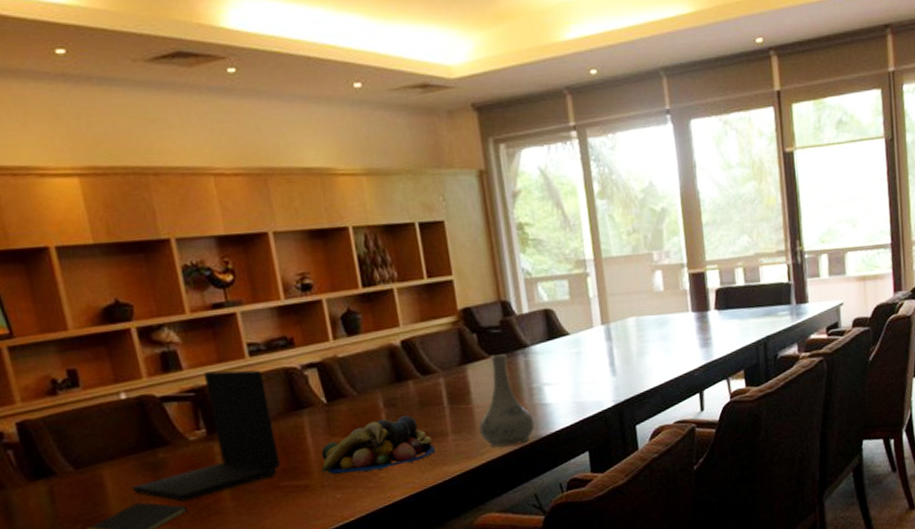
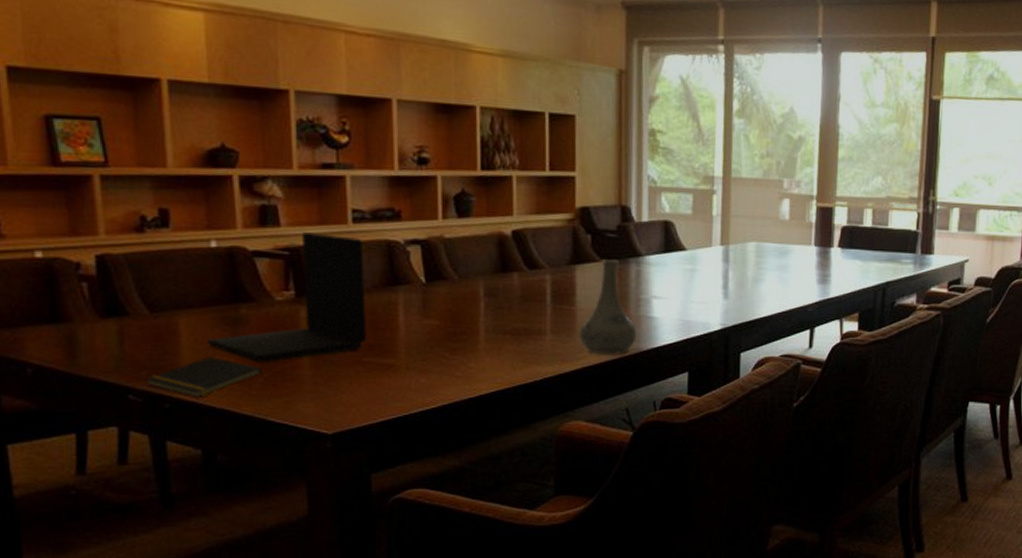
fruit bowl: present [321,415,435,474] -> none [409,307,530,359]

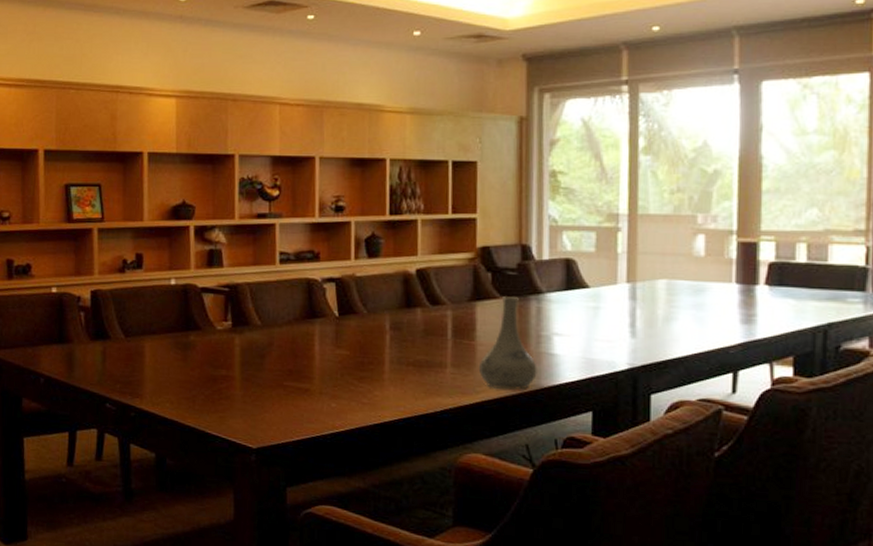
notepad: present [146,357,262,397] -> none [119,375,204,409]
laptop: present [206,232,368,362] -> none [164,272,288,382]

